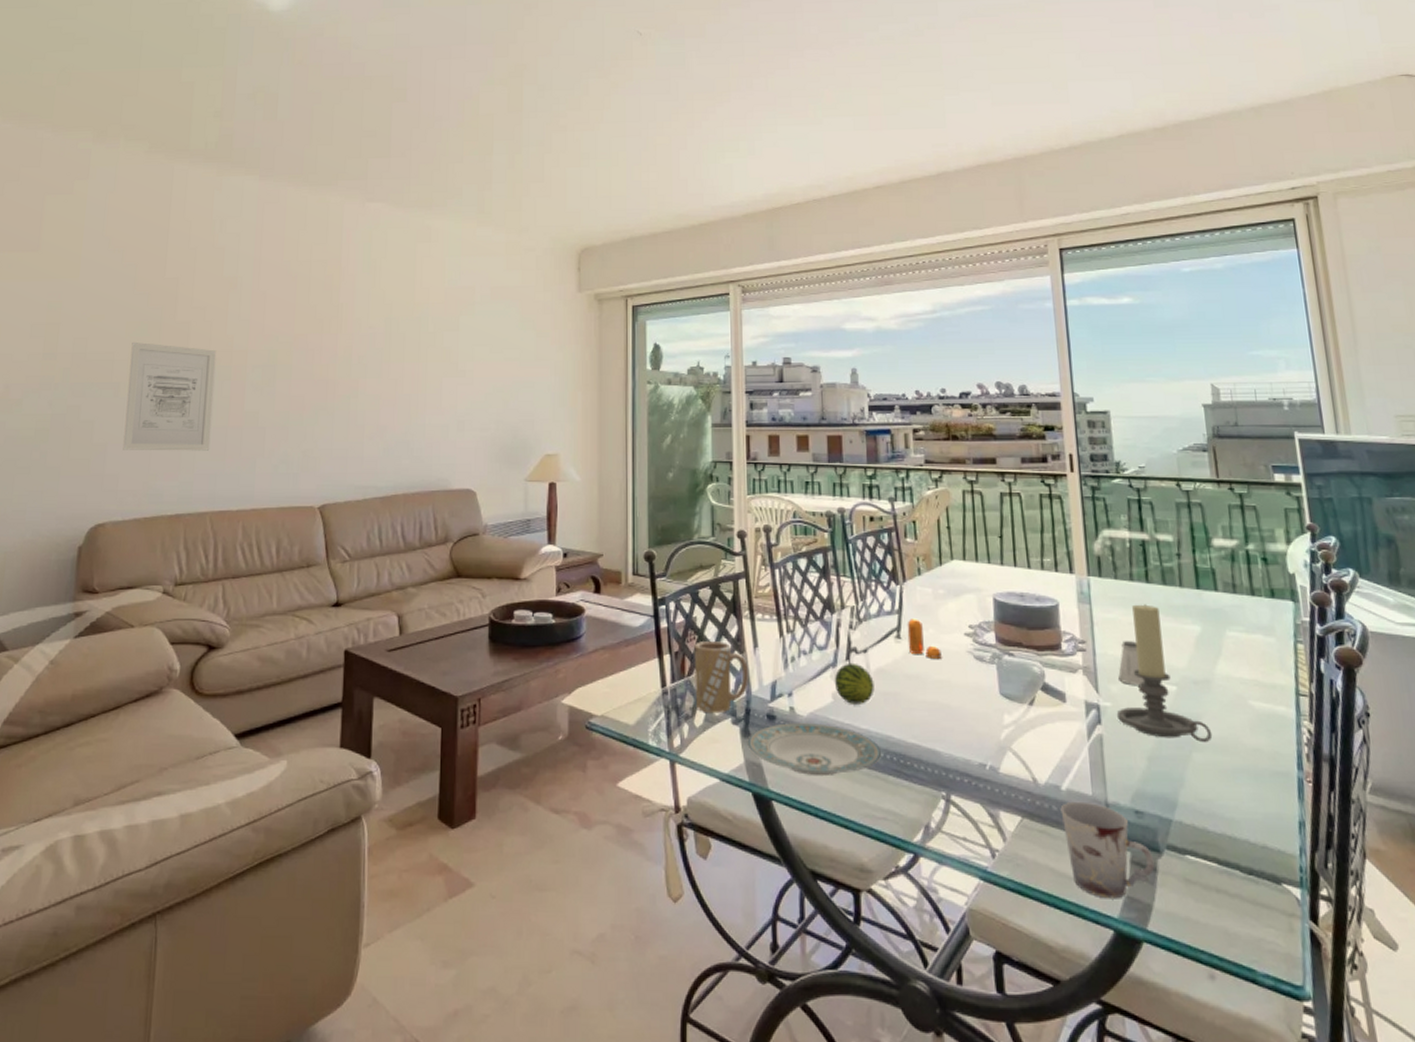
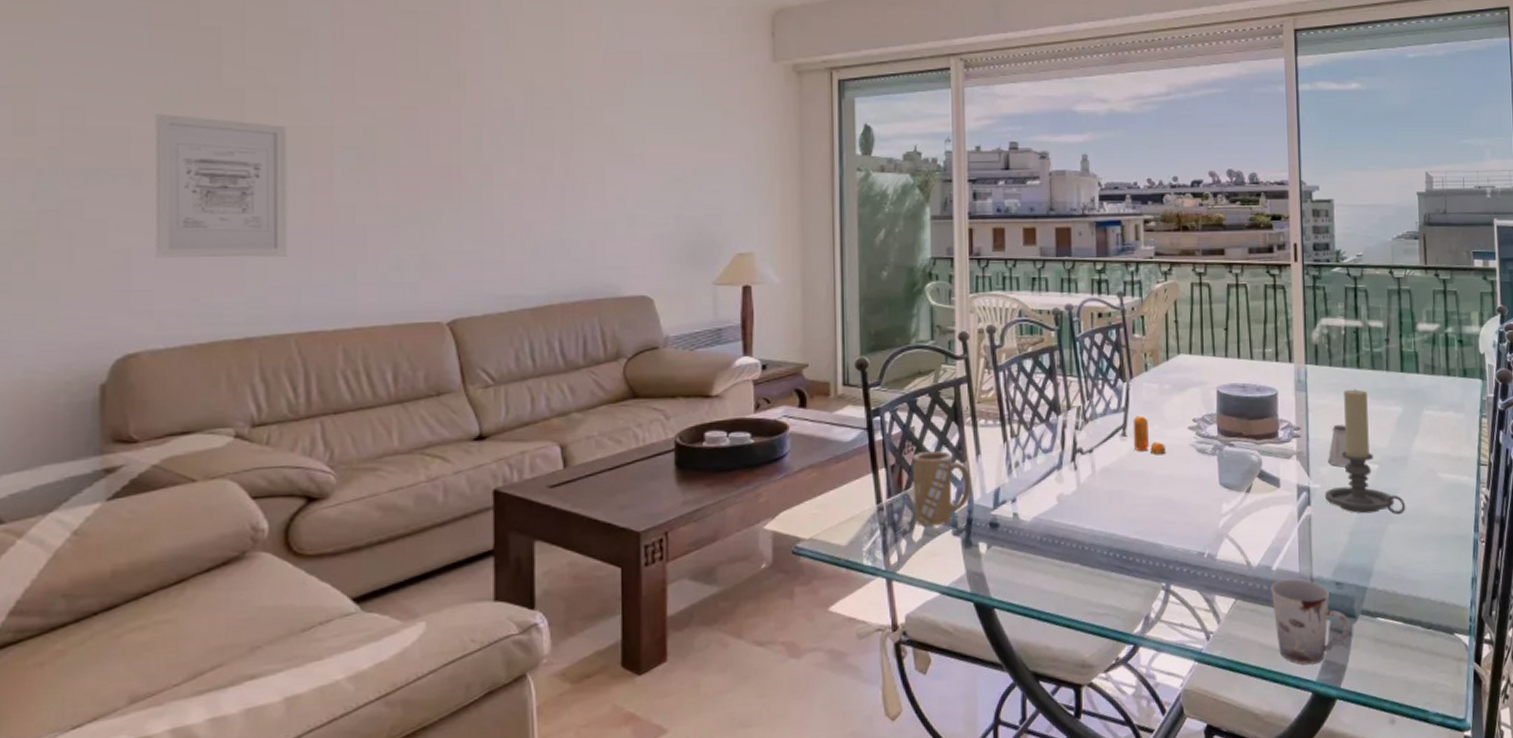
plate: present [747,723,882,775] -> none [969,527,1105,580]
fruit: present [834,662,875,704] -> none [1059,463,1099,505]

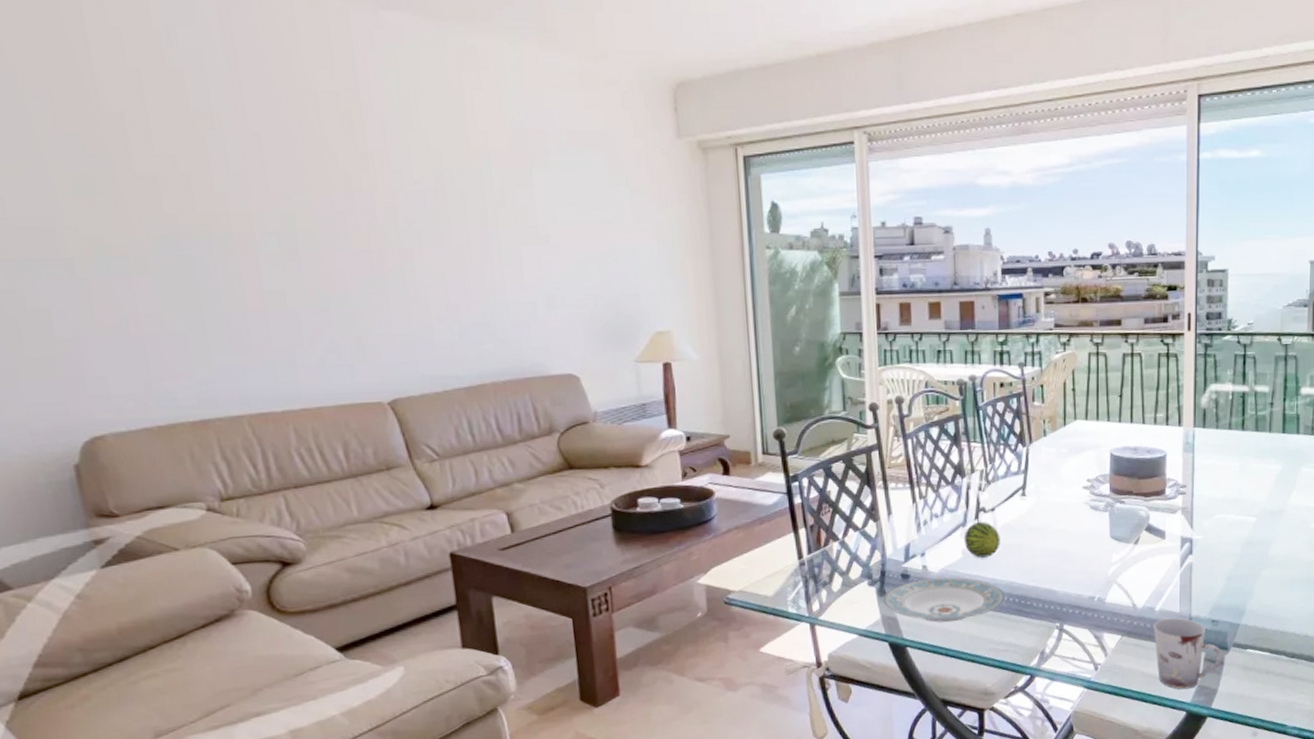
wall art: present [155,113,288,258] -> none [75,202,228,346]
mug: present [912,451,970,527] -> none [829,512,883,578]
plate: none [969,527,1105,580] -> present [883,577,1006,622]
fruit: none [1059,463,1099,505] -> present [963,521,1000,558]
pepper shaker: present [1132,415,1166,454] -> none [1031,477,1062,512]
candle holder: present [1324,389,1406,514] -> none [1205,449,1279,561]
saltshaker: present [1327,425,1350,467] -> none [1209,482,1231,520]

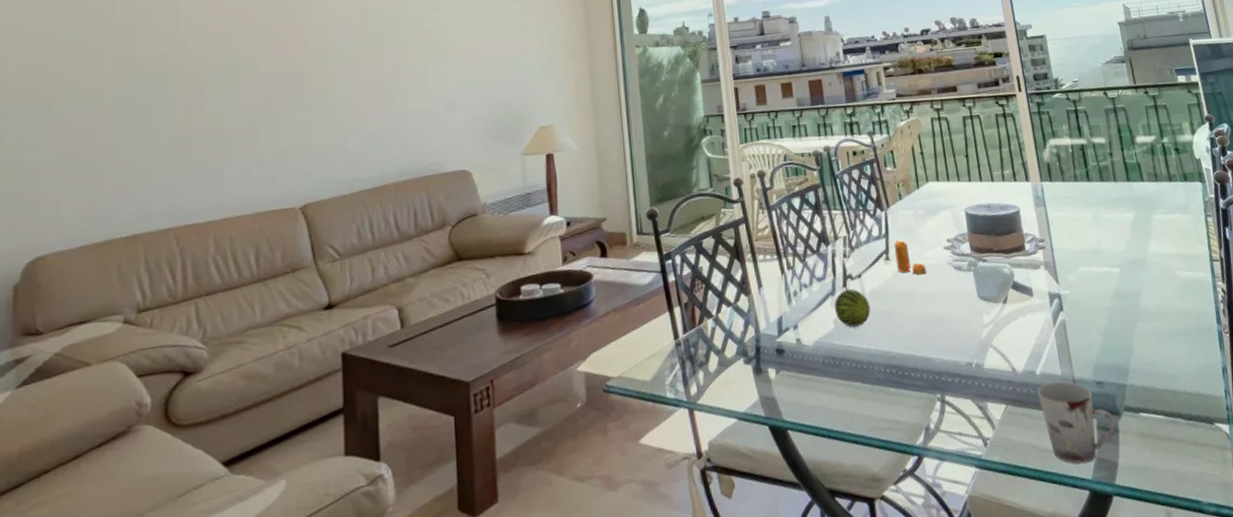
plate: present [883,577,1006,622] -> none [760,349,882,400]
pepper shaker: none [1031,477,1062,512] -> present [893,239,926,275]

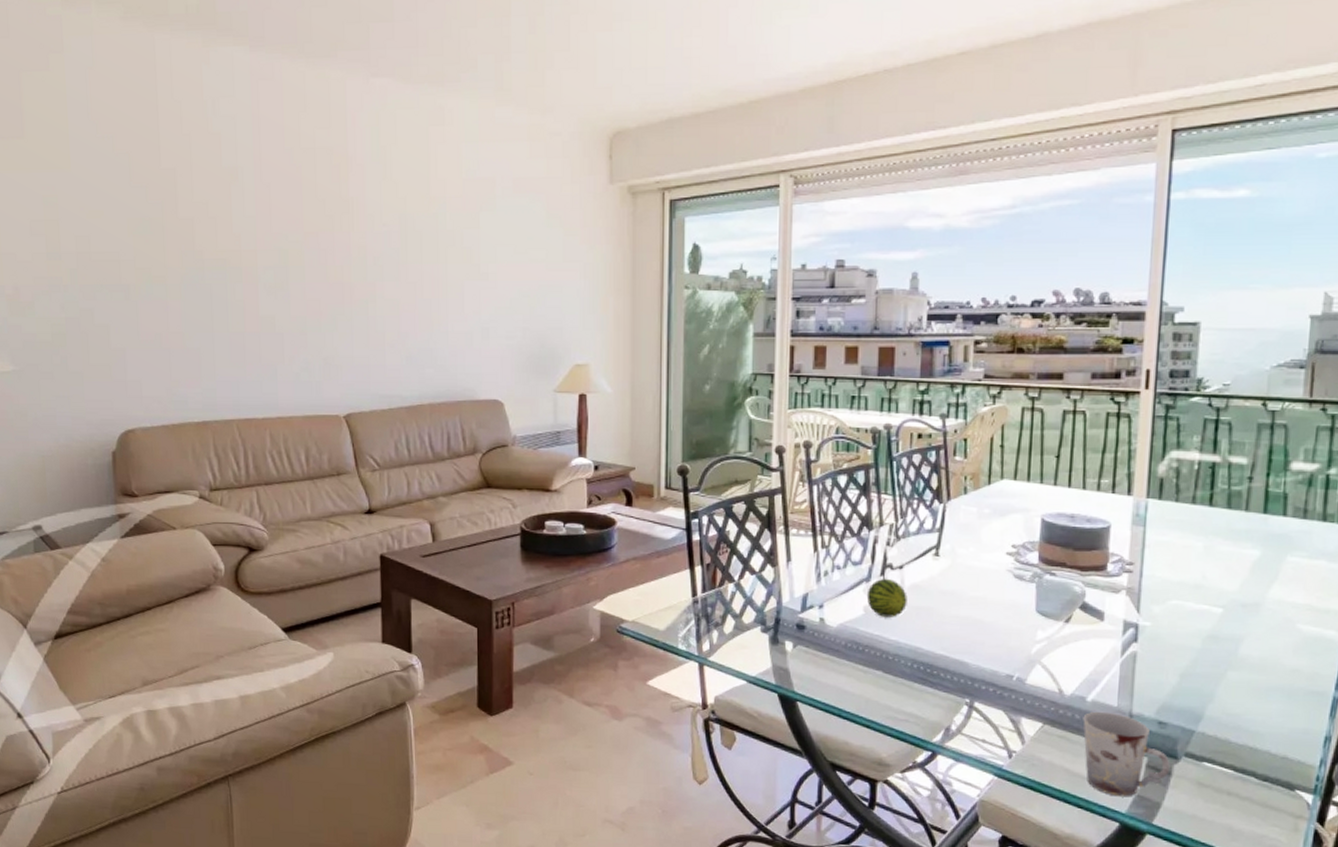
pepper shaker: present [893,239,926,275] -> none [946,537,980,576]

